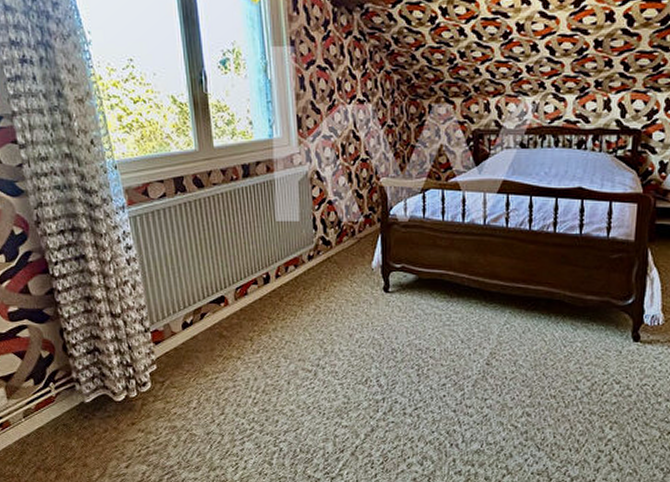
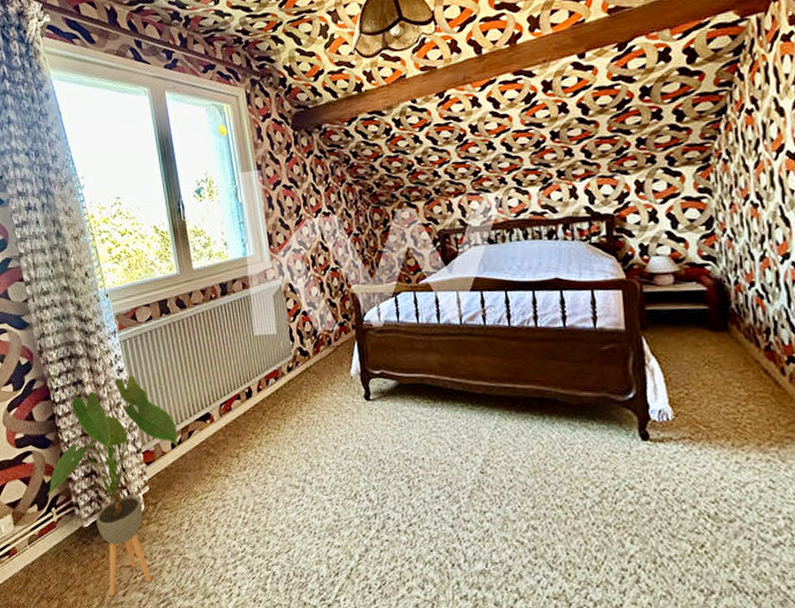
house plant: none [44,253,190,469] -> present [47,375,179,597]

